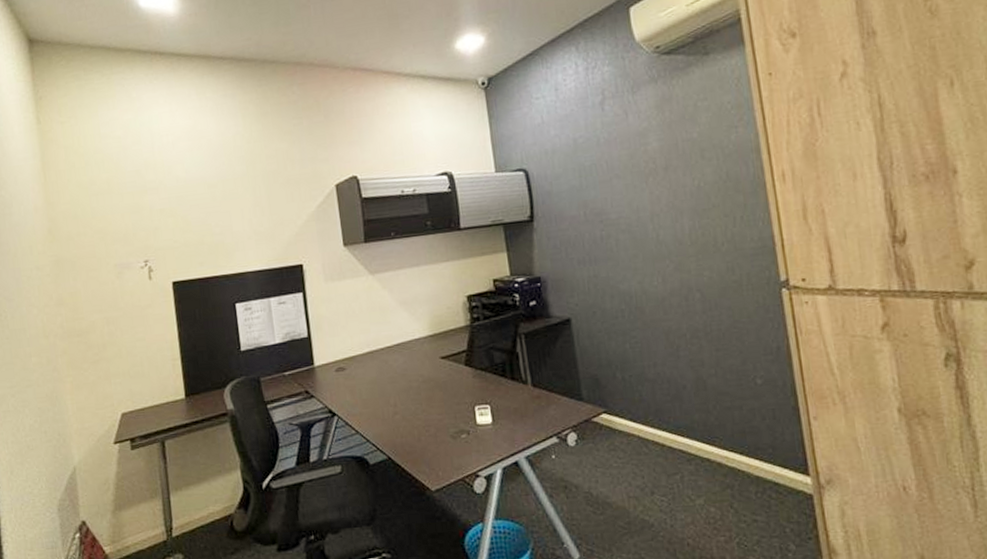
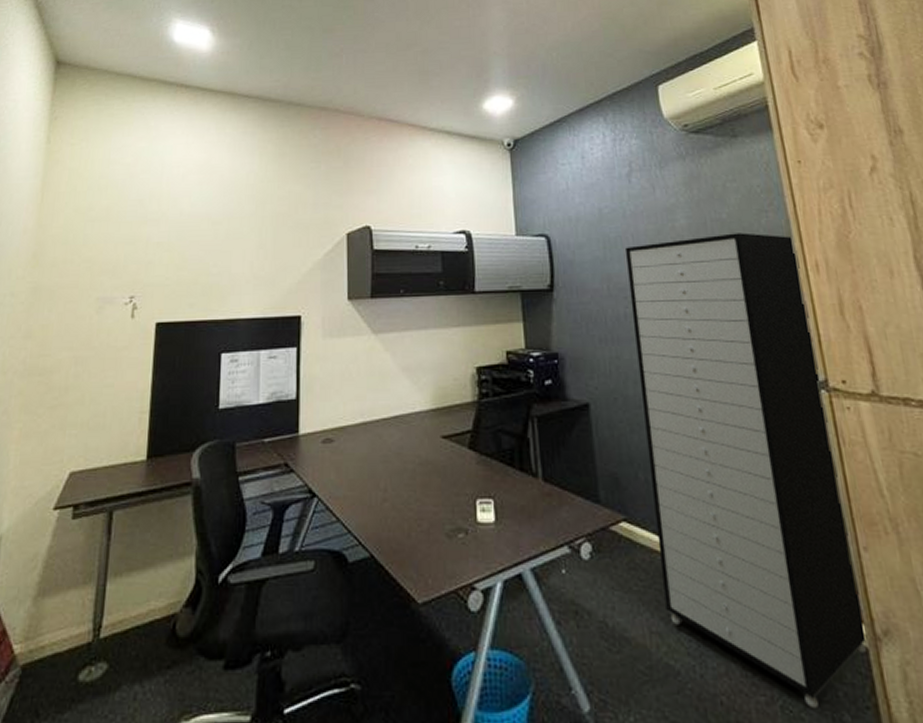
storage cabinet: none [599,149,813,543] -> present [624,233,868,709]

